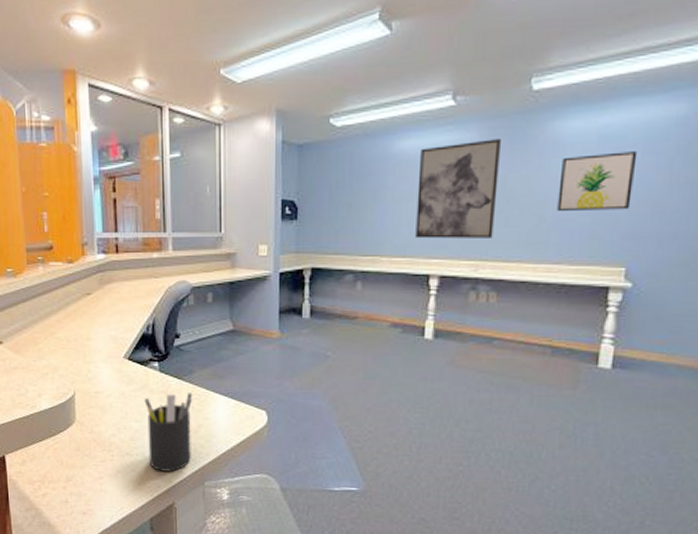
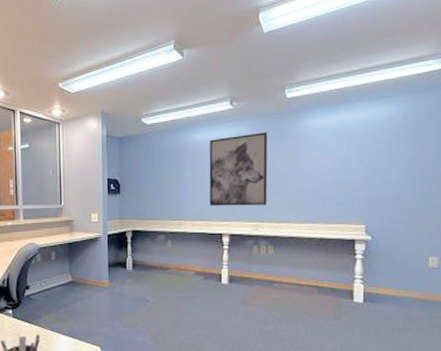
wall art: present [557,151,638,211] -> none [311,140,364,184]

